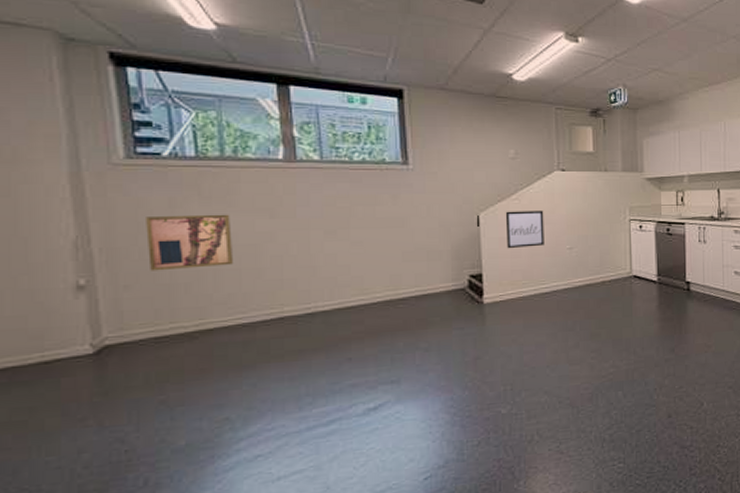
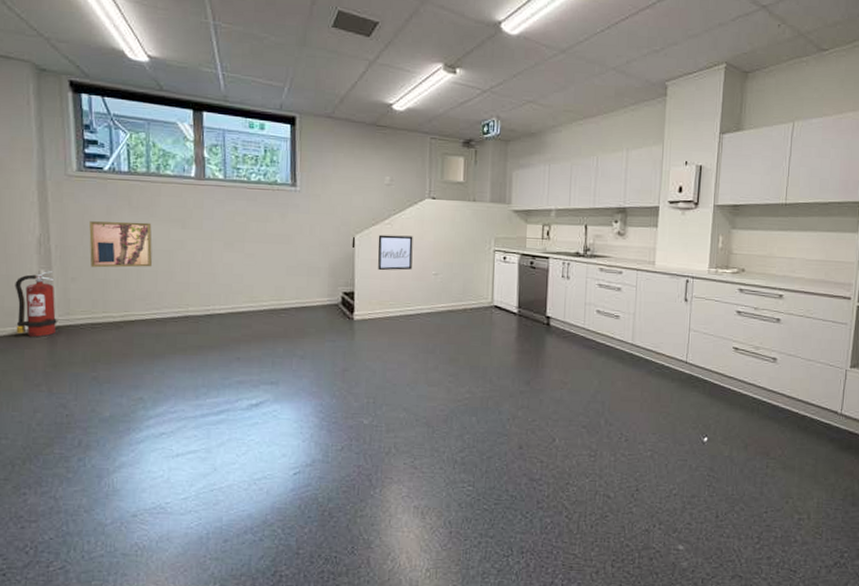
fire extinguisher: none [42,280,106,362] -> present [15,271,57,337]

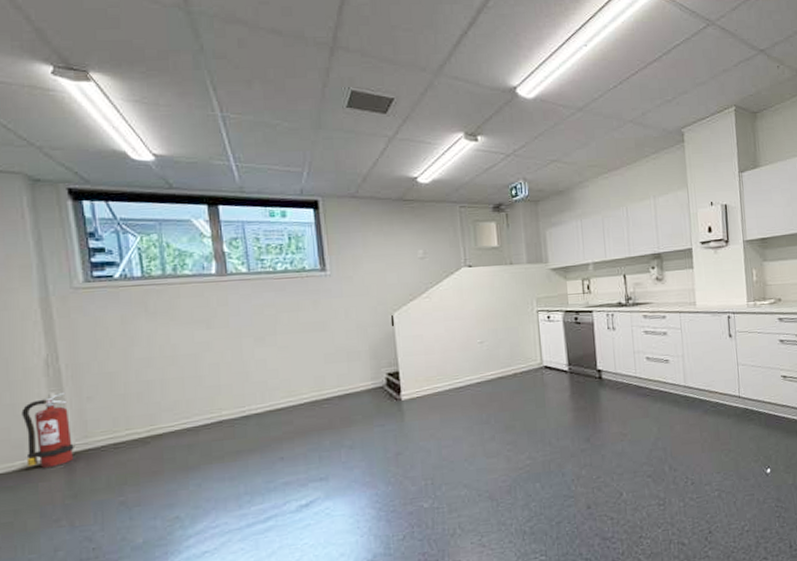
wall art: present [89,221,153,268] -> none [103,327,178,383]
wall art: present [377,235,413,271] -> none [417,307,456,346]

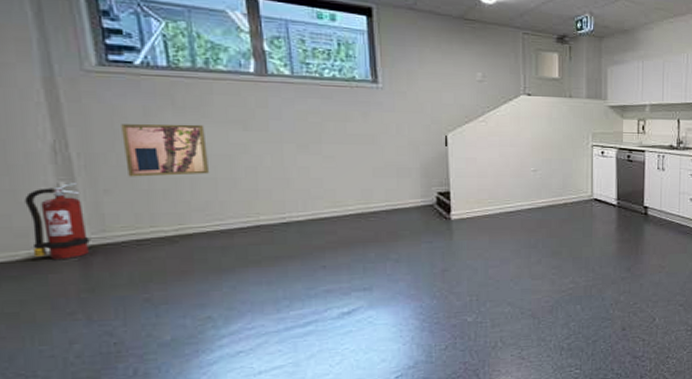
wall art: none [103,327,178,383] -> present [121,124,210,177]

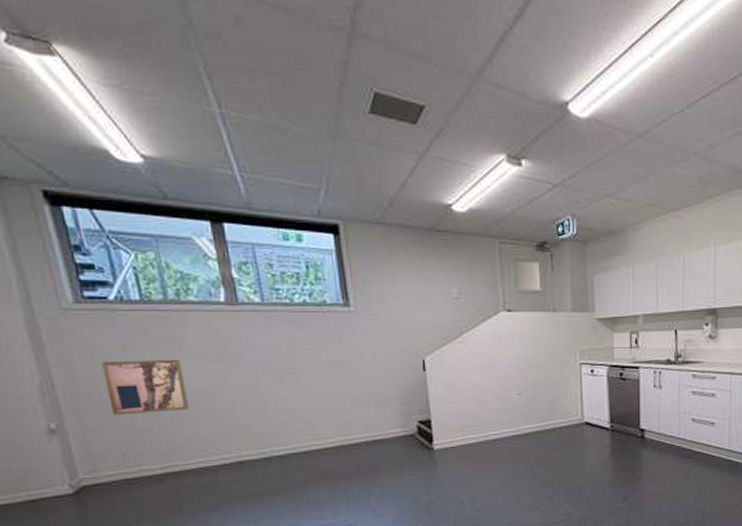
fire extinguisher: present [24,183,90,259] -> none [19,424,83,500]

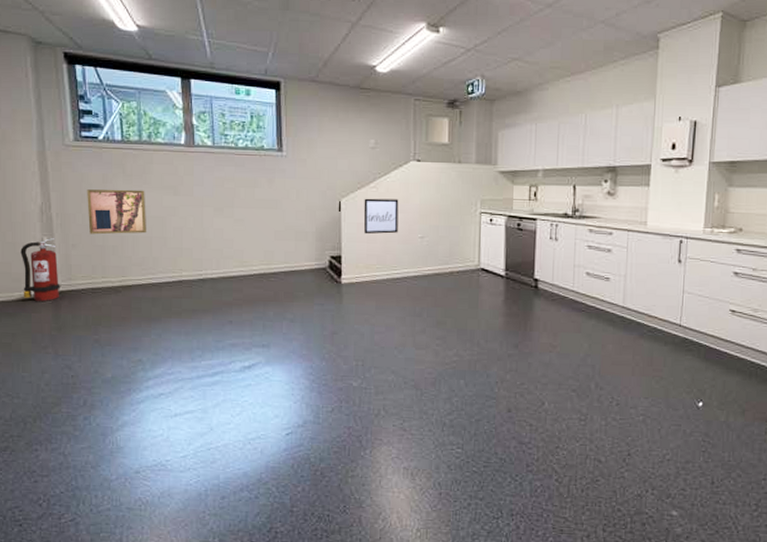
fire extinguisher: none [19,424,83,500] -> present [20,238,60,301]
wall art: none [451,354,492,395] -> present [363,198,399,235]

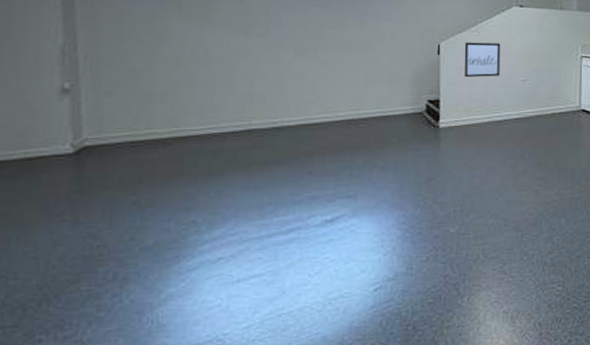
fire extinguisher: present [20,238,60,301] -> none [29,84,86,159]
wall art: present [87,189,147,235] -> none [128,28,209,80]

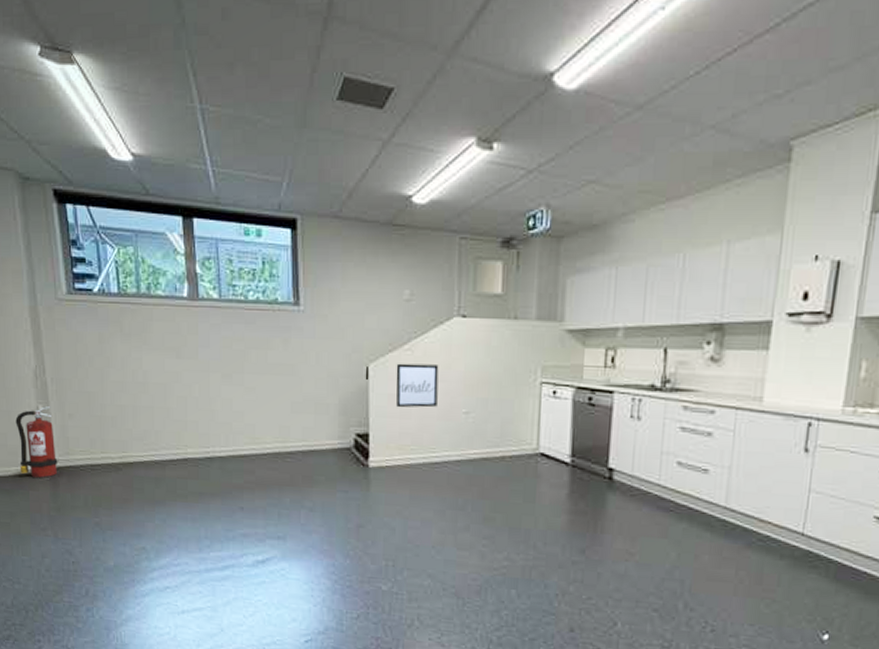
fire extinguisher: none [29,84,86,159] -> present [15,406,58,478]

